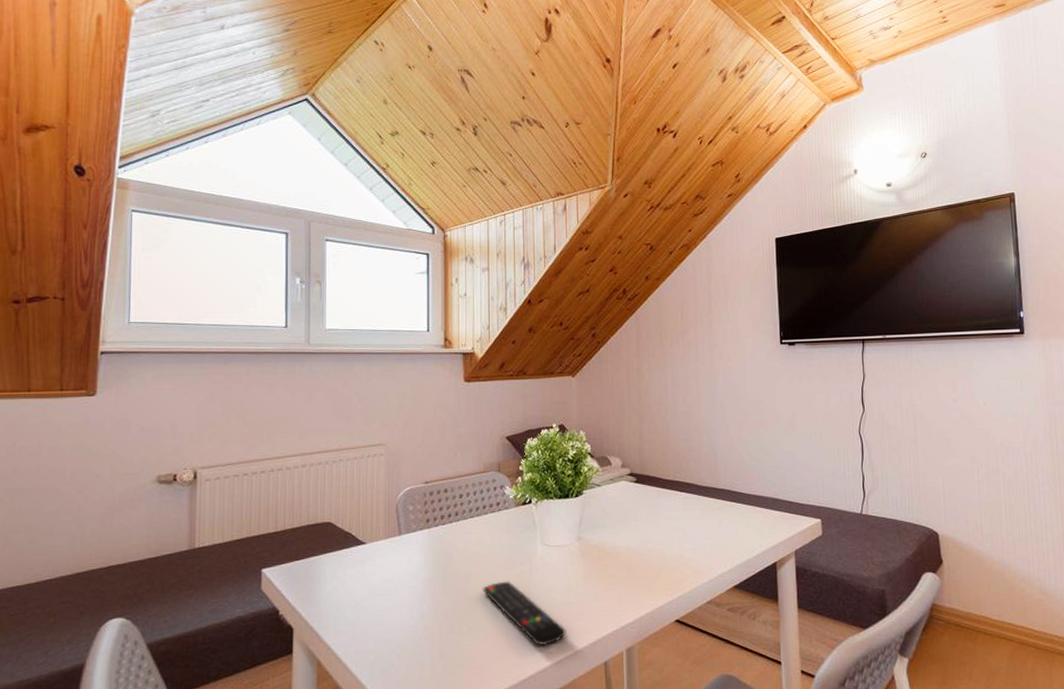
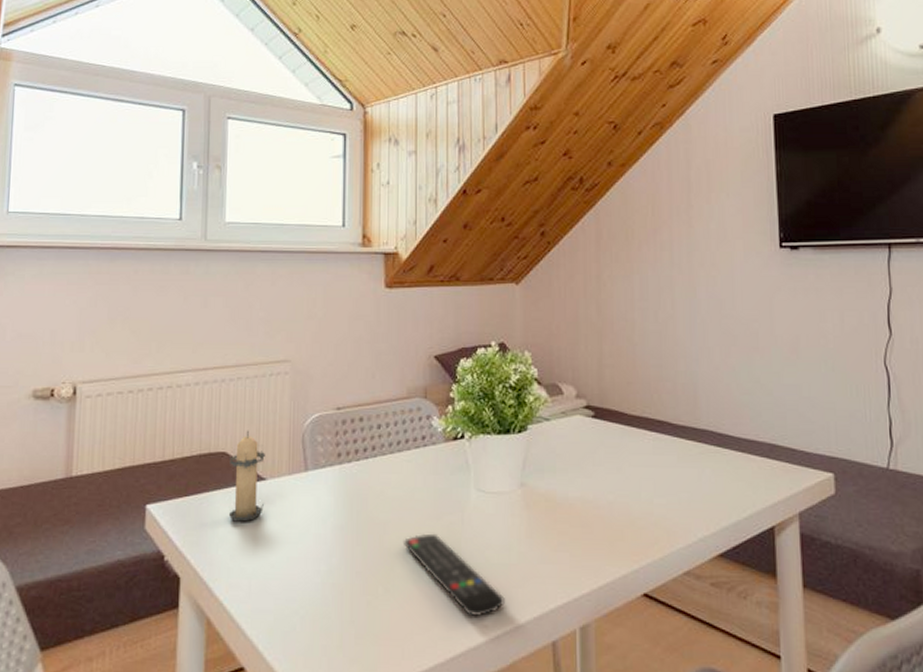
candle: none [333,503,365,580] -> present [228,430,265,522]

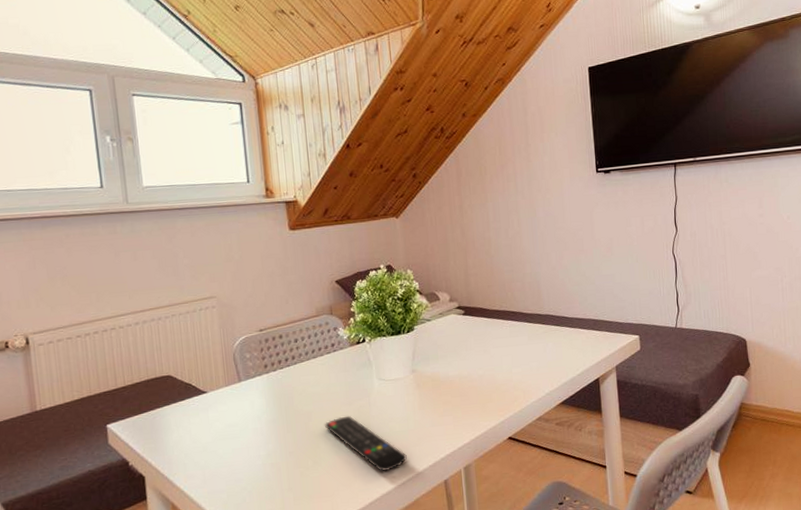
candle: present [228,430,265,522] -> none [173,355,208,428]

